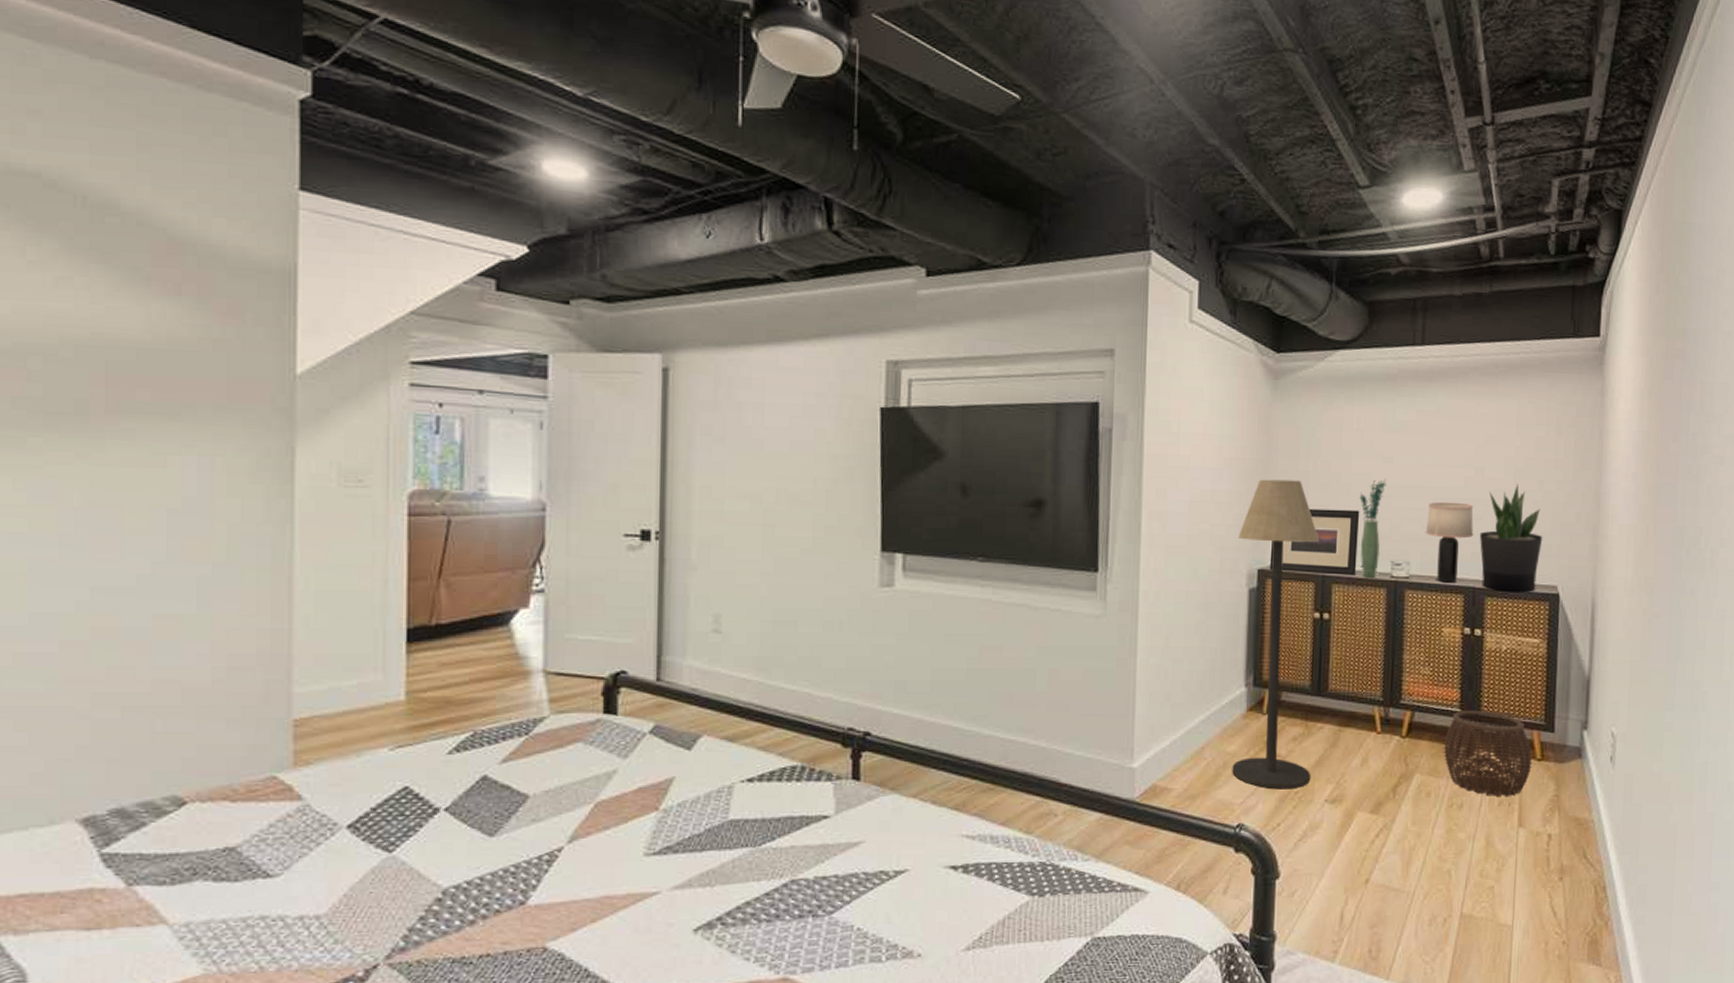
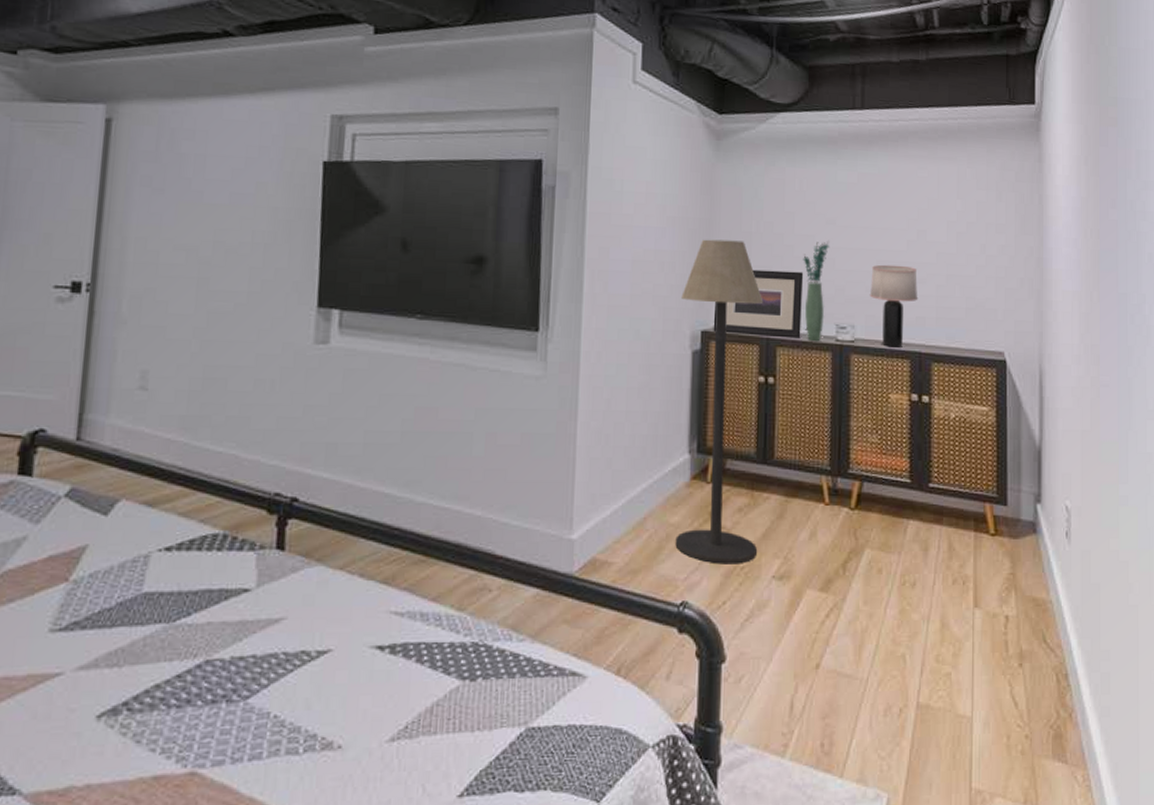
woven basket: present [1443,711,1533,797] -> none [893,482,986,575]
planter: present [1479,484,1543,593] -> none [923,248,988,359]

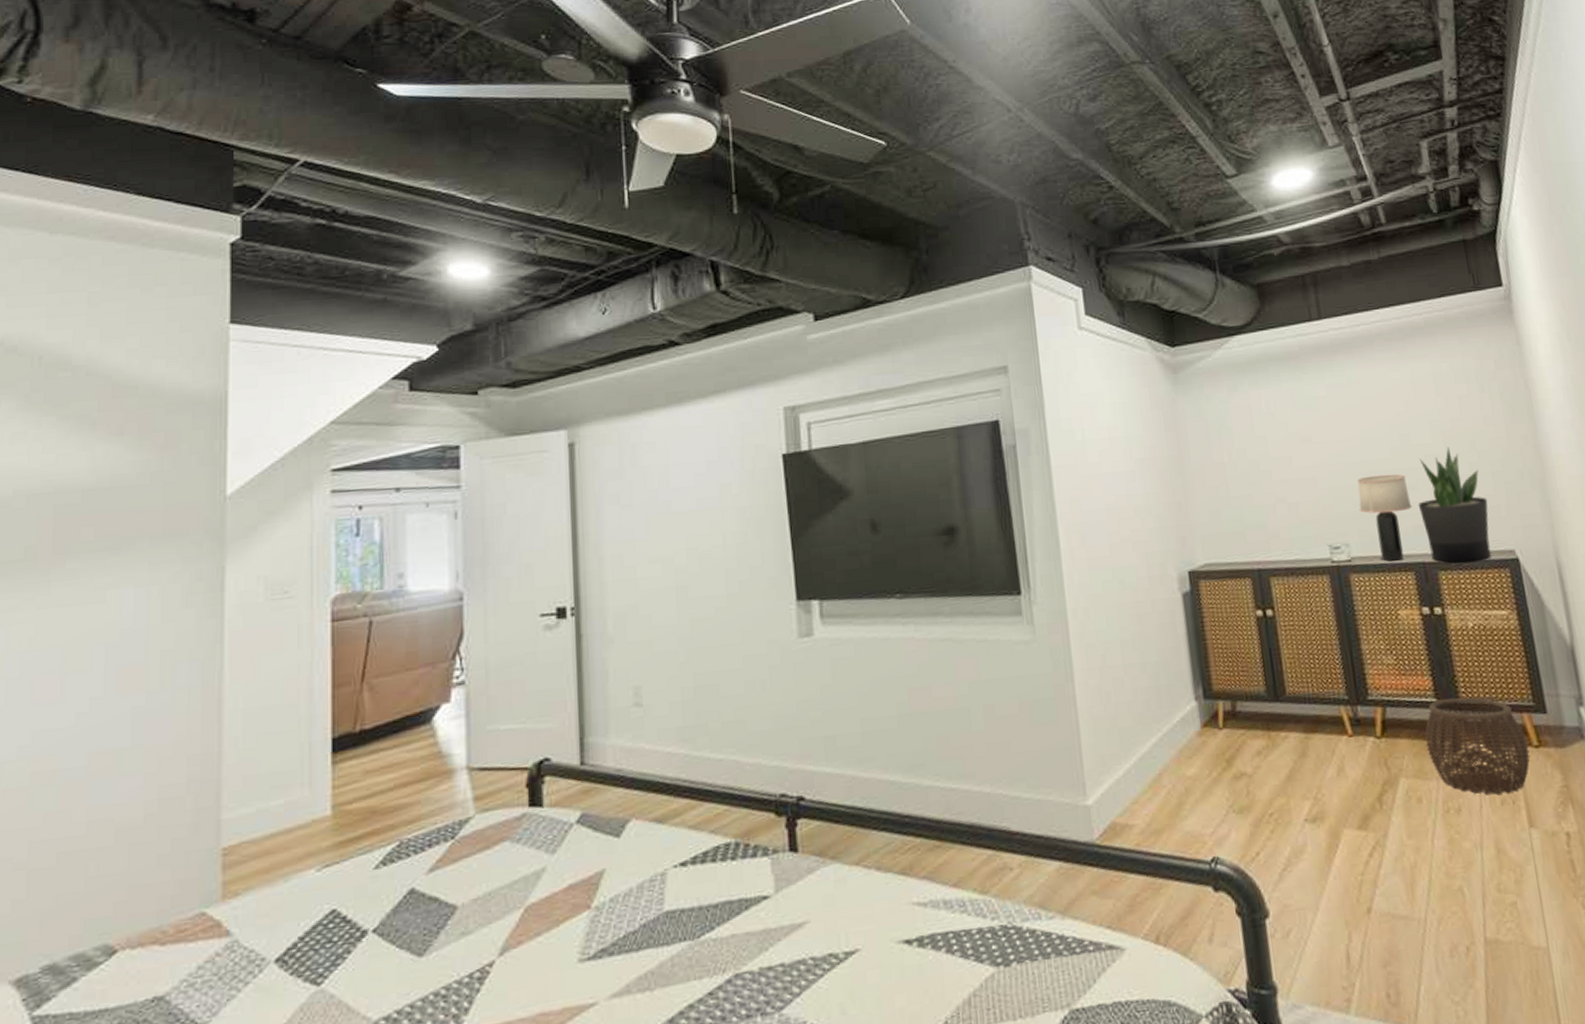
floor lamp: present [675,239,764,565] -> none [1162,473,1284,813]
picture frame: present [713,269,804,339] -> none [1198,495,1294,570]
vase: present [803,241,829,342] -> none [1282,460,1316,567]
woven basket: none [893,482,986,575] -> present [1425,697,1530,796]
planter: none [923,248,988,359] -> present [1418,447,1492,564]

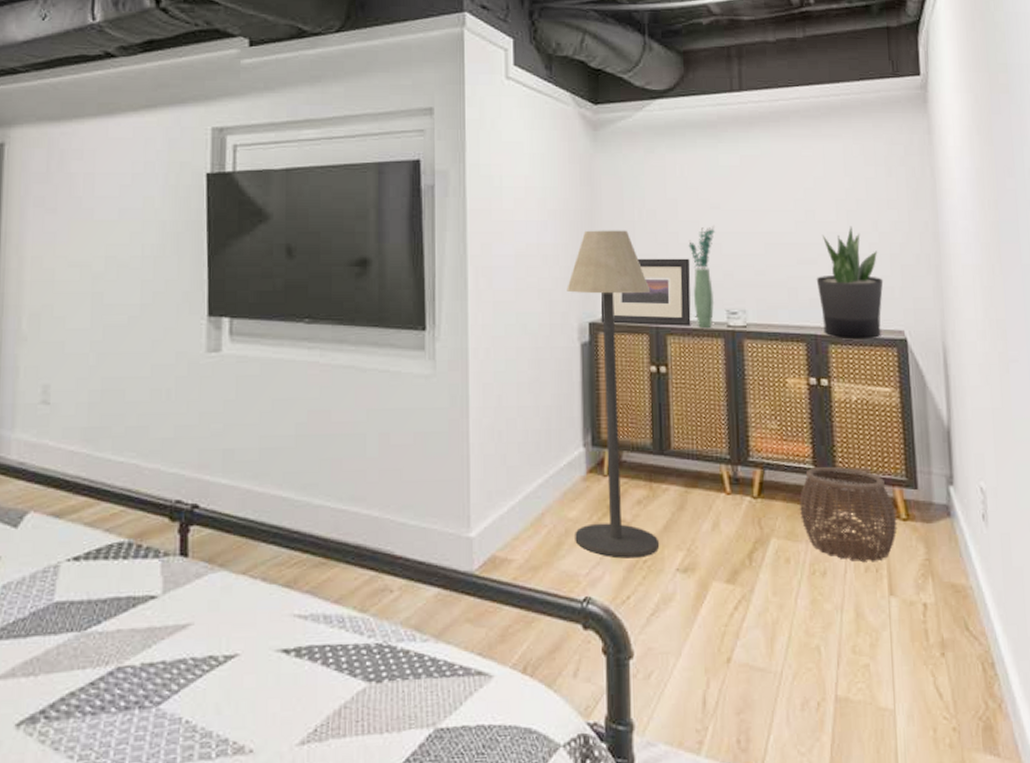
floor lamp: none [1162,473,1284,813] -> present [567,230,659,558]
picture frame: none [1198,495,1294,570] -> present [600,258,691,326]
vase: none [1282,460,1316,567] -> present [688,226,715,329]
table lamp: present [1357,474,1413,562] -> none [759,247,811,331]

